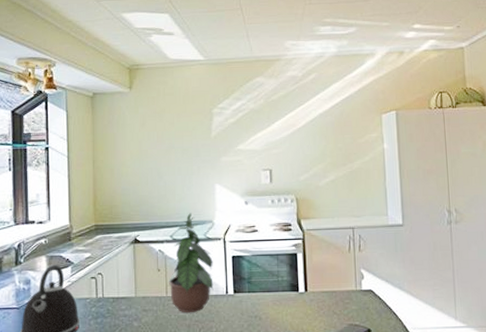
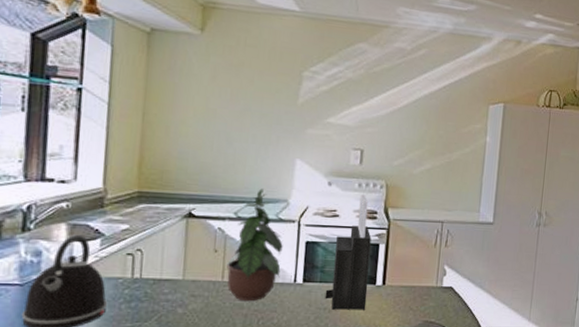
knife block: none [254,209,293,317] -> present [325,194,372,310]

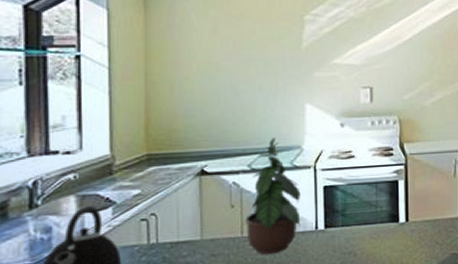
knife block: present [325,194,372,310] -> none [348,132,391,253]

